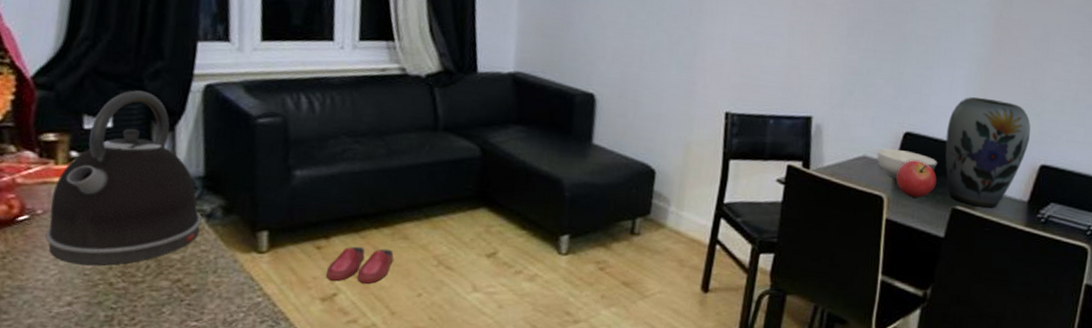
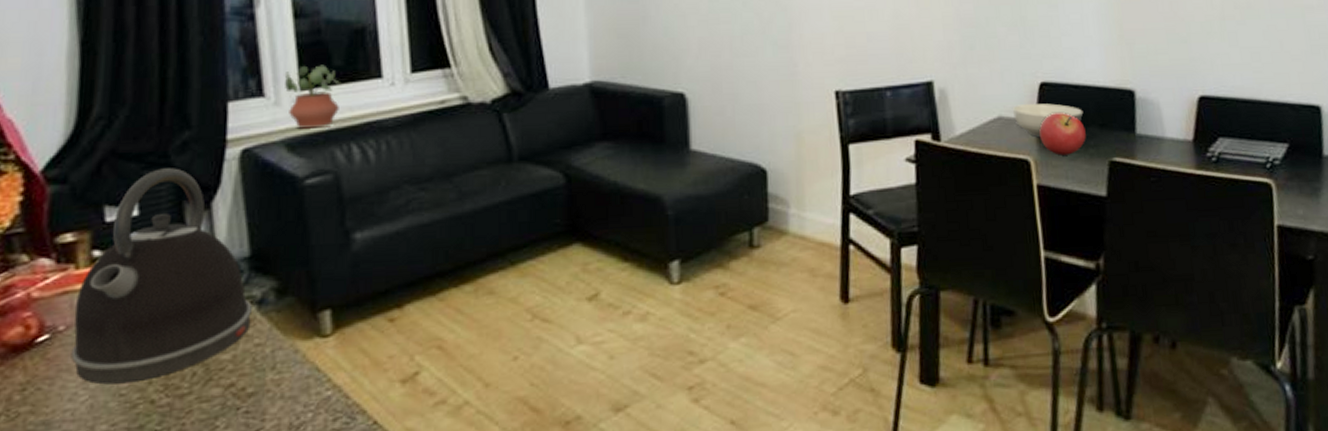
potted plant: none [248,19,298,76] -> present [285,65,342,129]
slippers: present [326,246,394,284] -> none [404,309,480,357]
vase: present [945,96,1031,208] -> none [1086,30,1181,155]

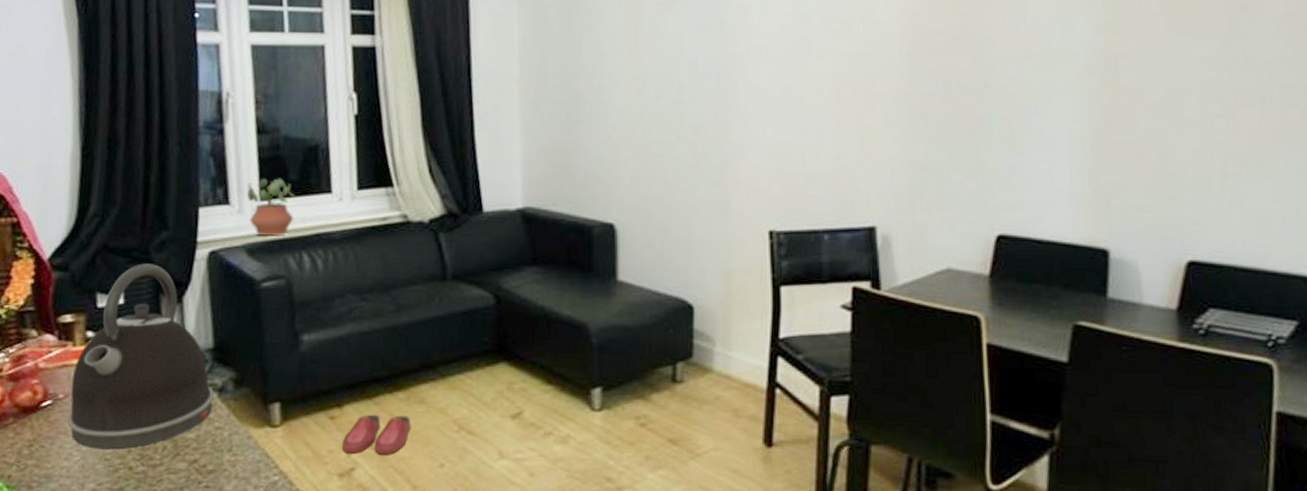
slippers: none [404,309,480,357] -> present [342,414,411,455]
bowl: present [1013,103,1084,137] -> none [964,257,1046,293]
fruit: present [1039,111,1086,156] -> none [993,267,1047,315]

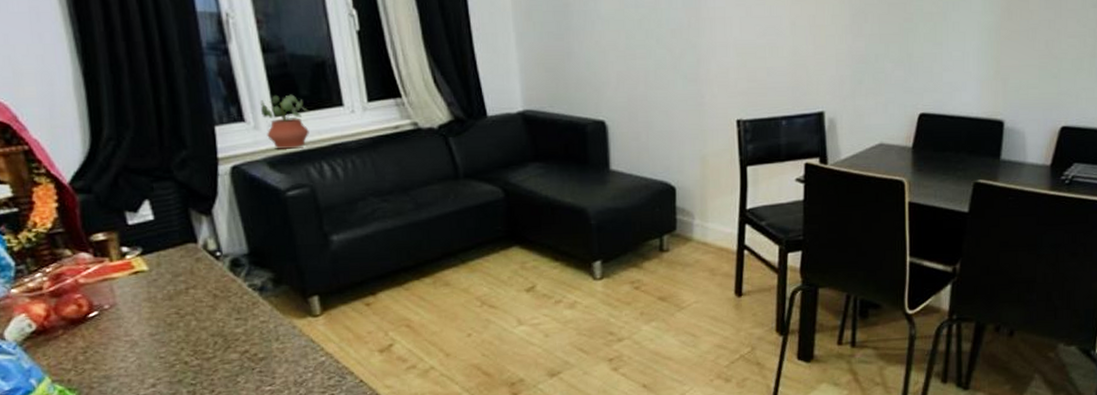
kettle: present [67,263,214,450] -> none [114,181,256,350]
slippers: present [342,414,411,455] -> none [380,297,439,333]

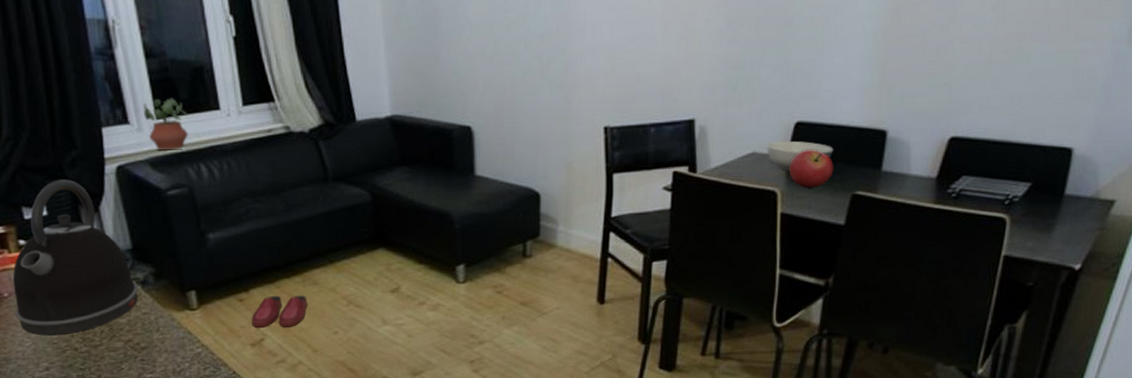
kettle: none [114,181,256,350] -> present [12,179,138,336]
slippers: none [380,297,439,333] -> present [252,295,308,328]
bowl: none [893,132,956,161] -> present [767,141,834,171]
fruit: none [915,139,956,177] -> present [789,149,833,188]

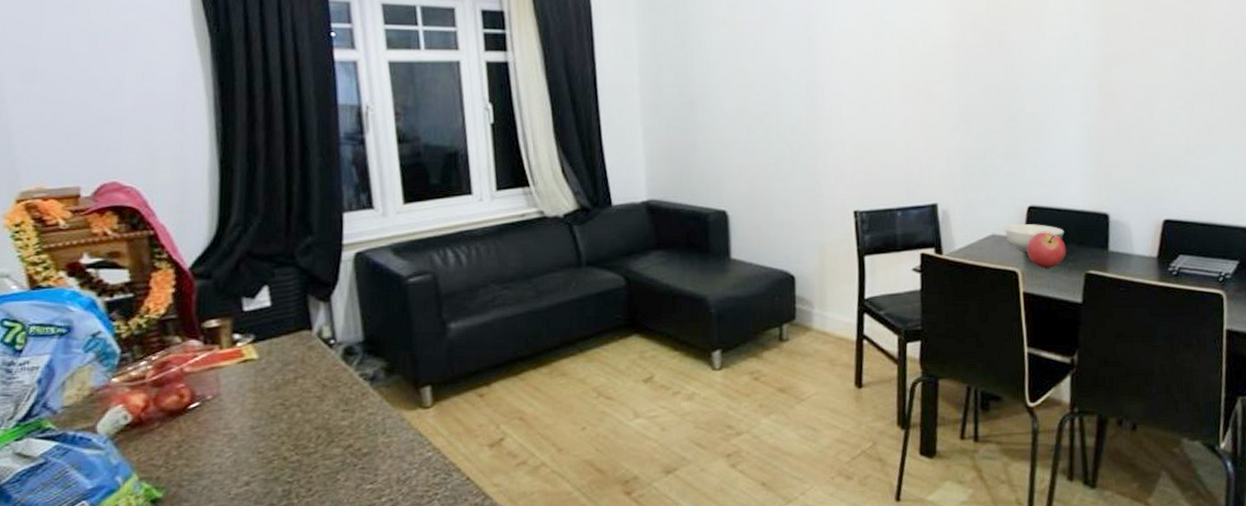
kettle: present [12,179,138,336] -> none [217,267,365,444]
potted plant: present [144,98,188,151] -> none [391,183,438,236]
slippers: present [252,295,308,328] -> none [492,388,554,426]

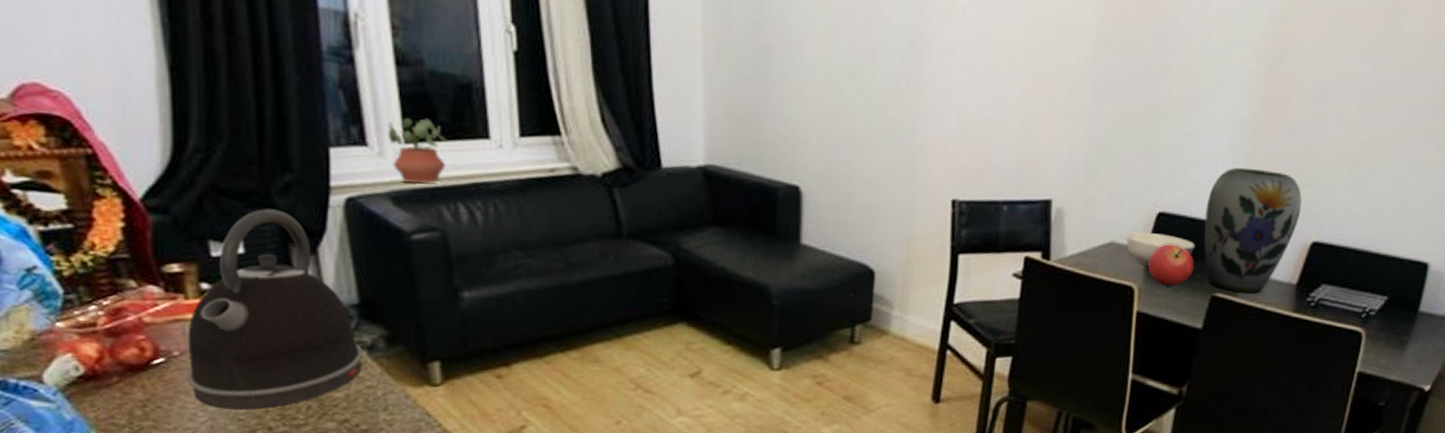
kettle: none [217,267,365,444] -> present [187,208,362,410]
potted plant: none [391,183,438,236] -> present [389,117,447,184]
vase: none [1068,163,1149,269] -> present [1204,167,1302,294]

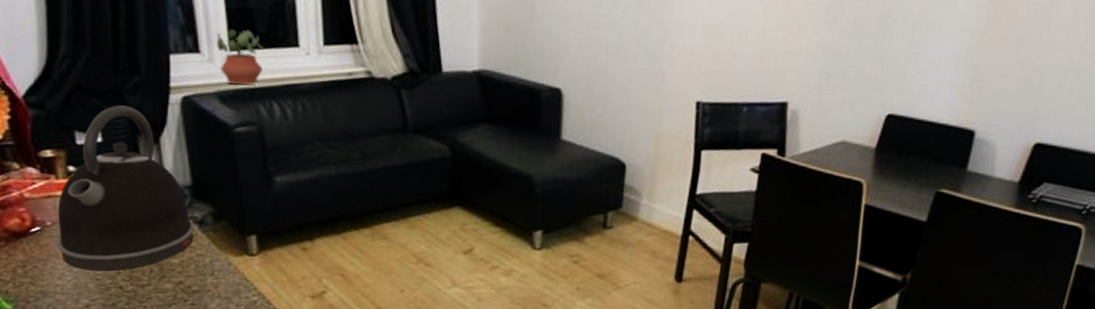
bowl: present [1126,232,1196,265] -> none [856,132,922,163]
fruit: present [1148,243,1194,286] -> none [876,142,921,182]
vase: present [1204,167,1302,294] -> none [930,73,1026,190]

